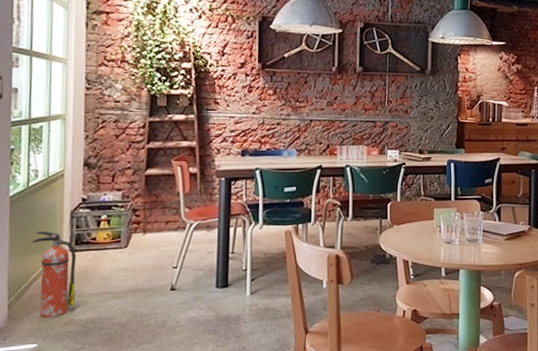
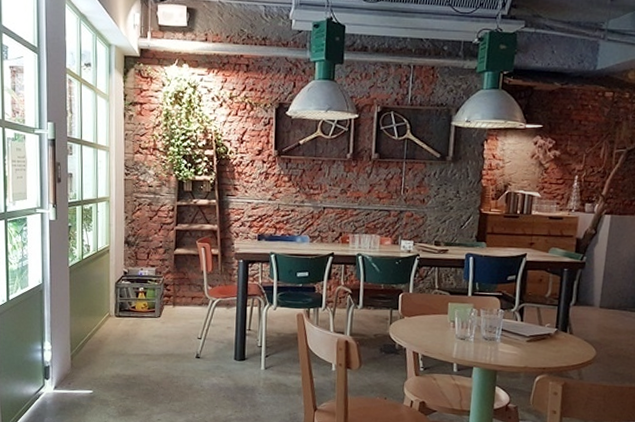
fire extinguisher: present [32,230,77,318] -> none [87,297,121,371]

